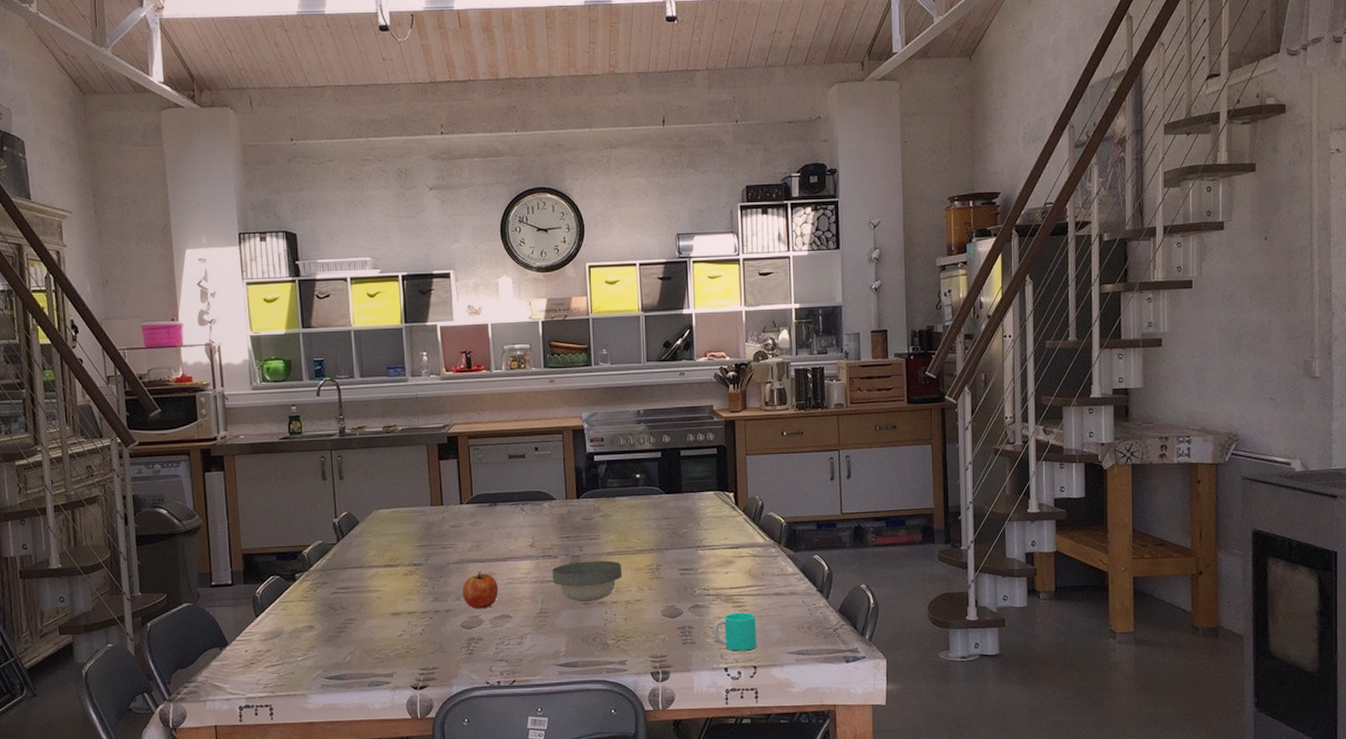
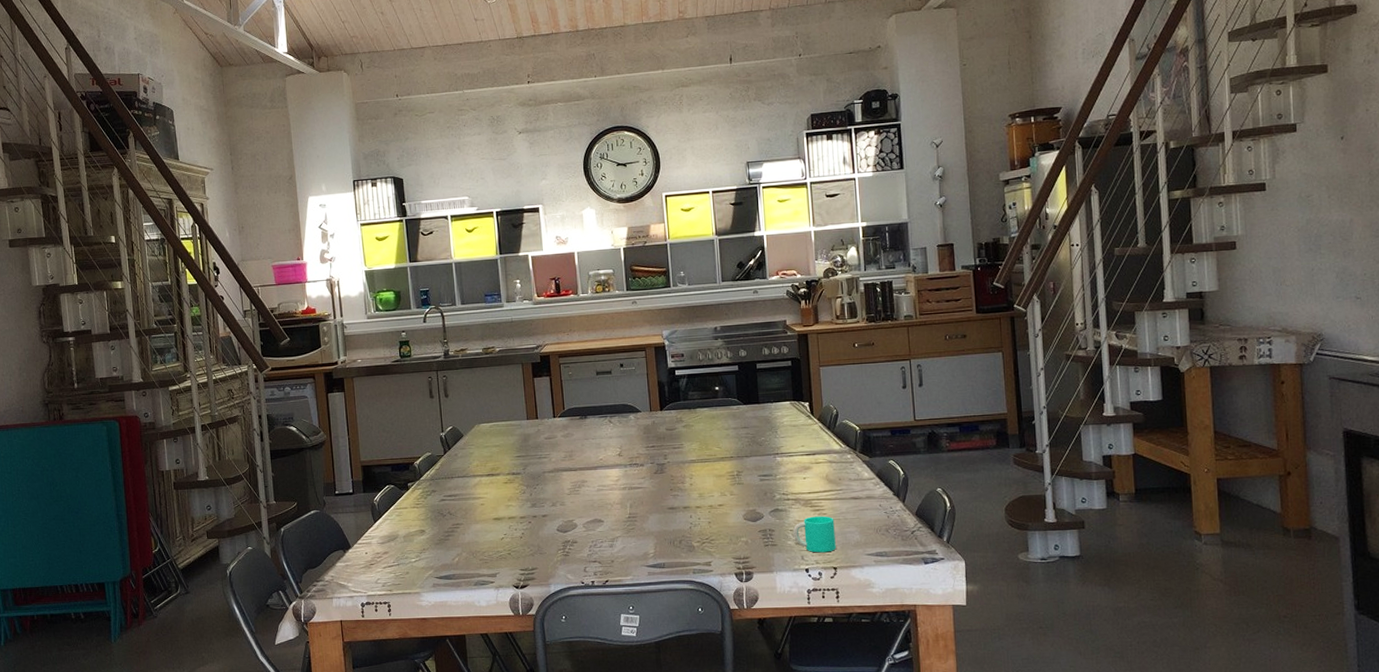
fruit: present [462,571,499,609] -> none [557,479,591,514]
bowl: present [552,560,623,603] -> none [639,468,705,508]

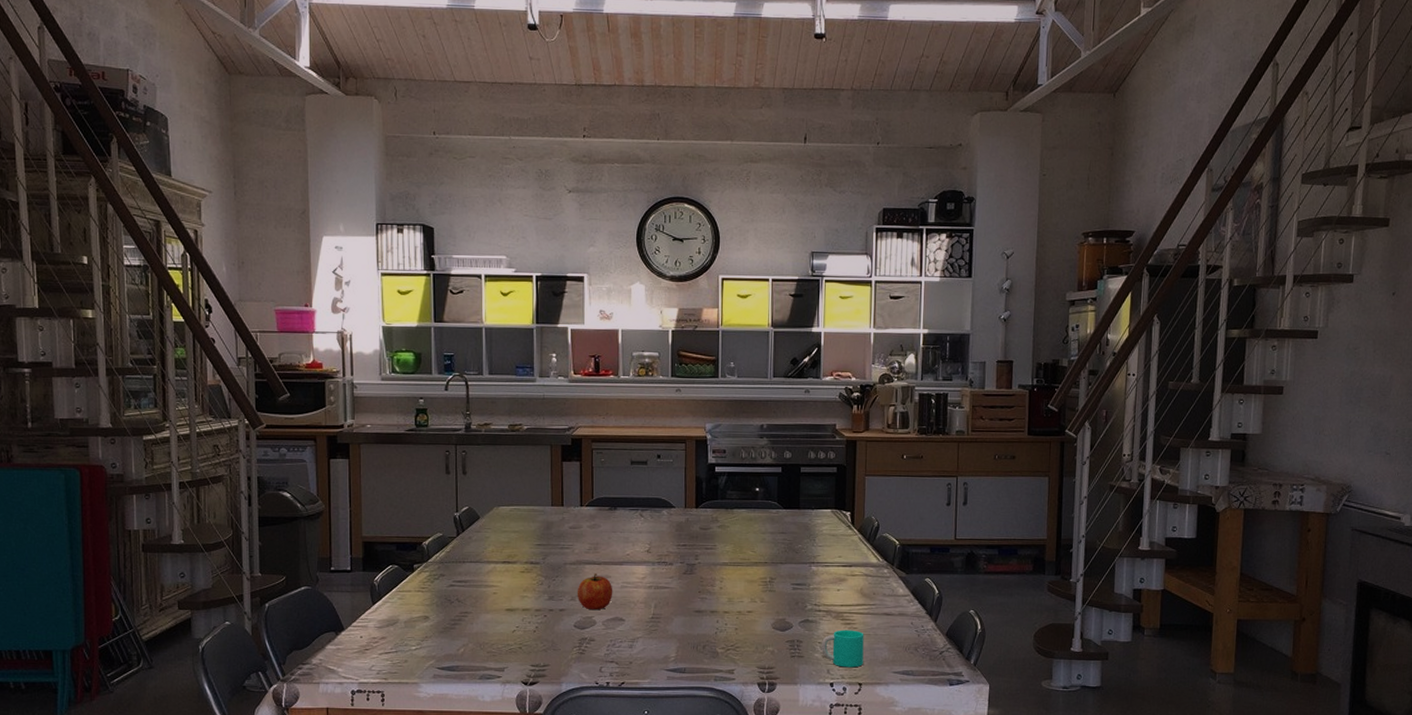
fruit: none [557,479,591,514] -> present [577,573,613,610]

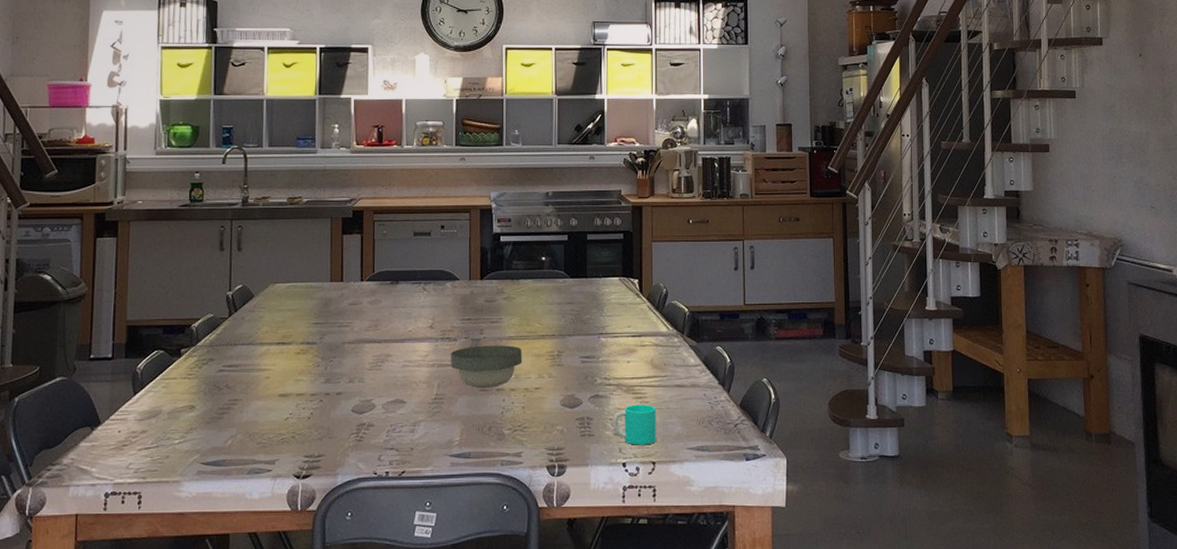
fruit: present [577,573,613,610] -> none [355,352,394,393]
bowl: none [667,570,736,611] -> present [451,345,523,389]

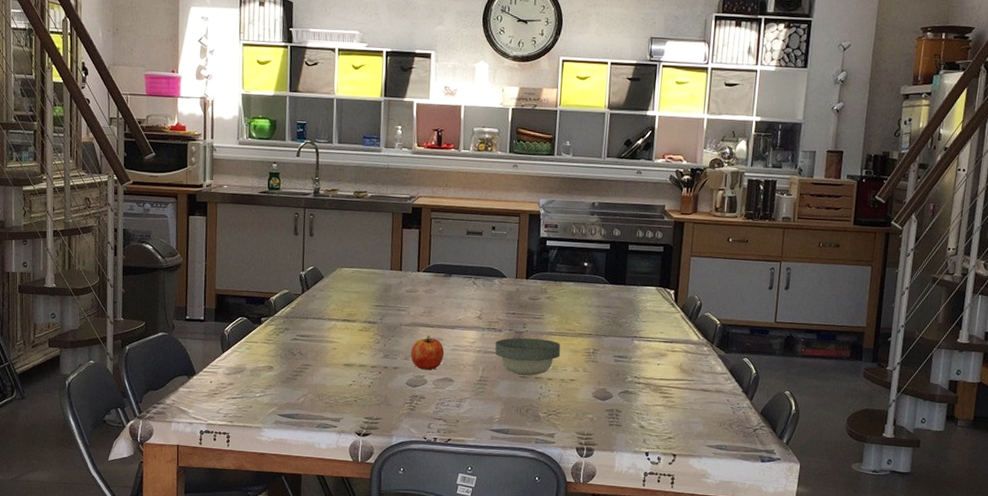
fruit: none [355,352,394,393] -> present [410,335,445,370]
cup: present [613,404,656,445] -> none [639,402,681,439]

